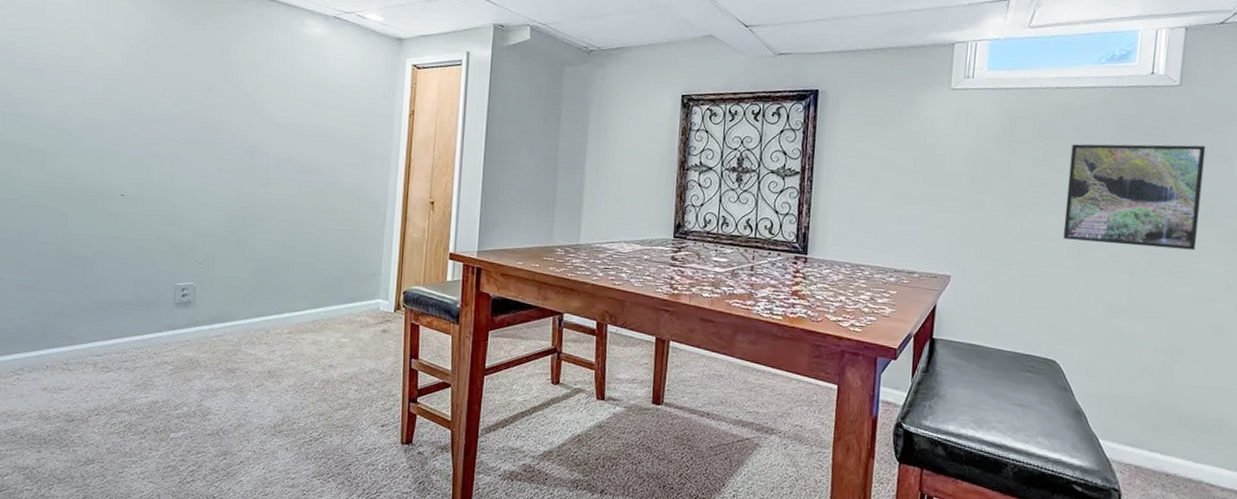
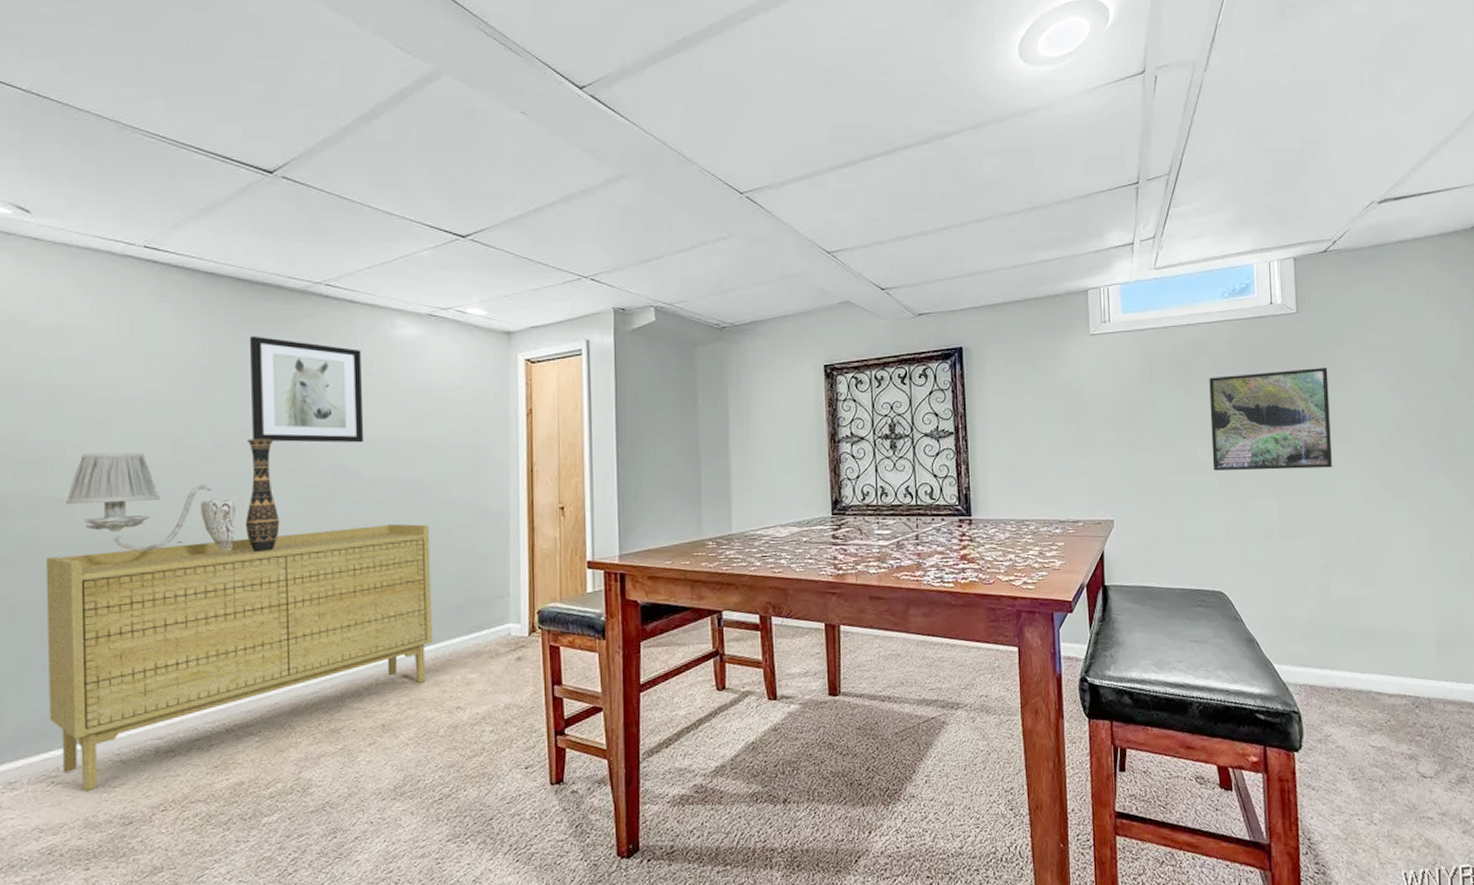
sideboard: none [19,196,320,390] -> present [45,523,433,791]
wall sconce: none [39,112,168,208] -> present [66,452,237,552]
decorative vase: none [173,113,201,212] -> present [245,438,280,553]
wall art: none [184,23,275,126] -> present [249,335,364,443]

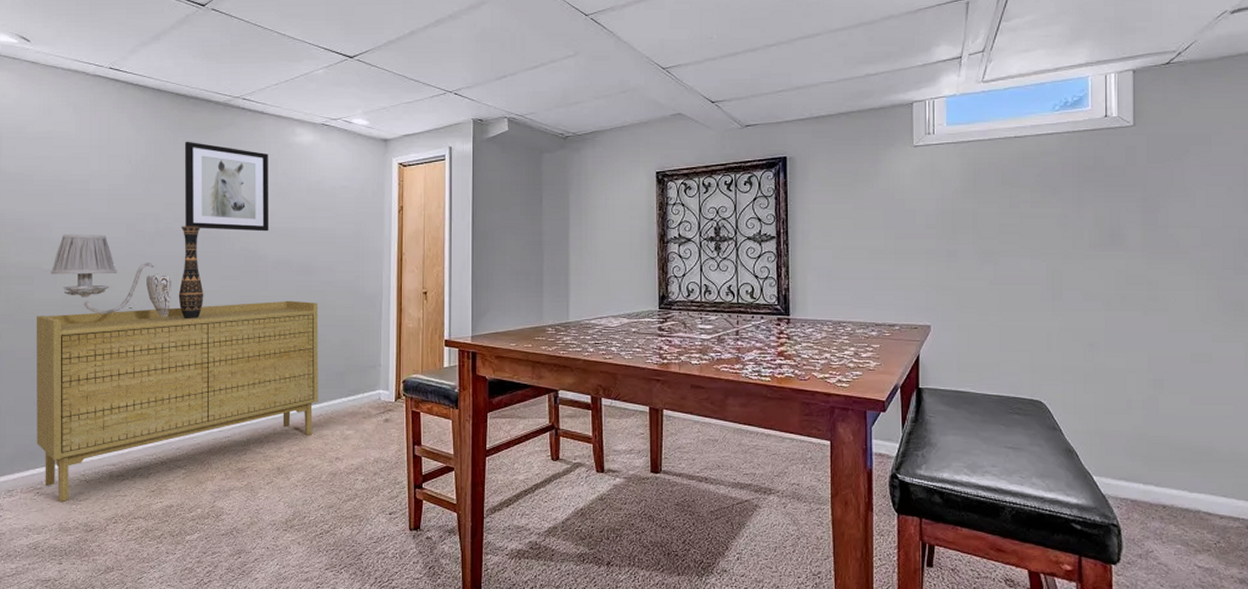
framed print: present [1209,368,1332,471] -> none [1035,182,1166,283]

